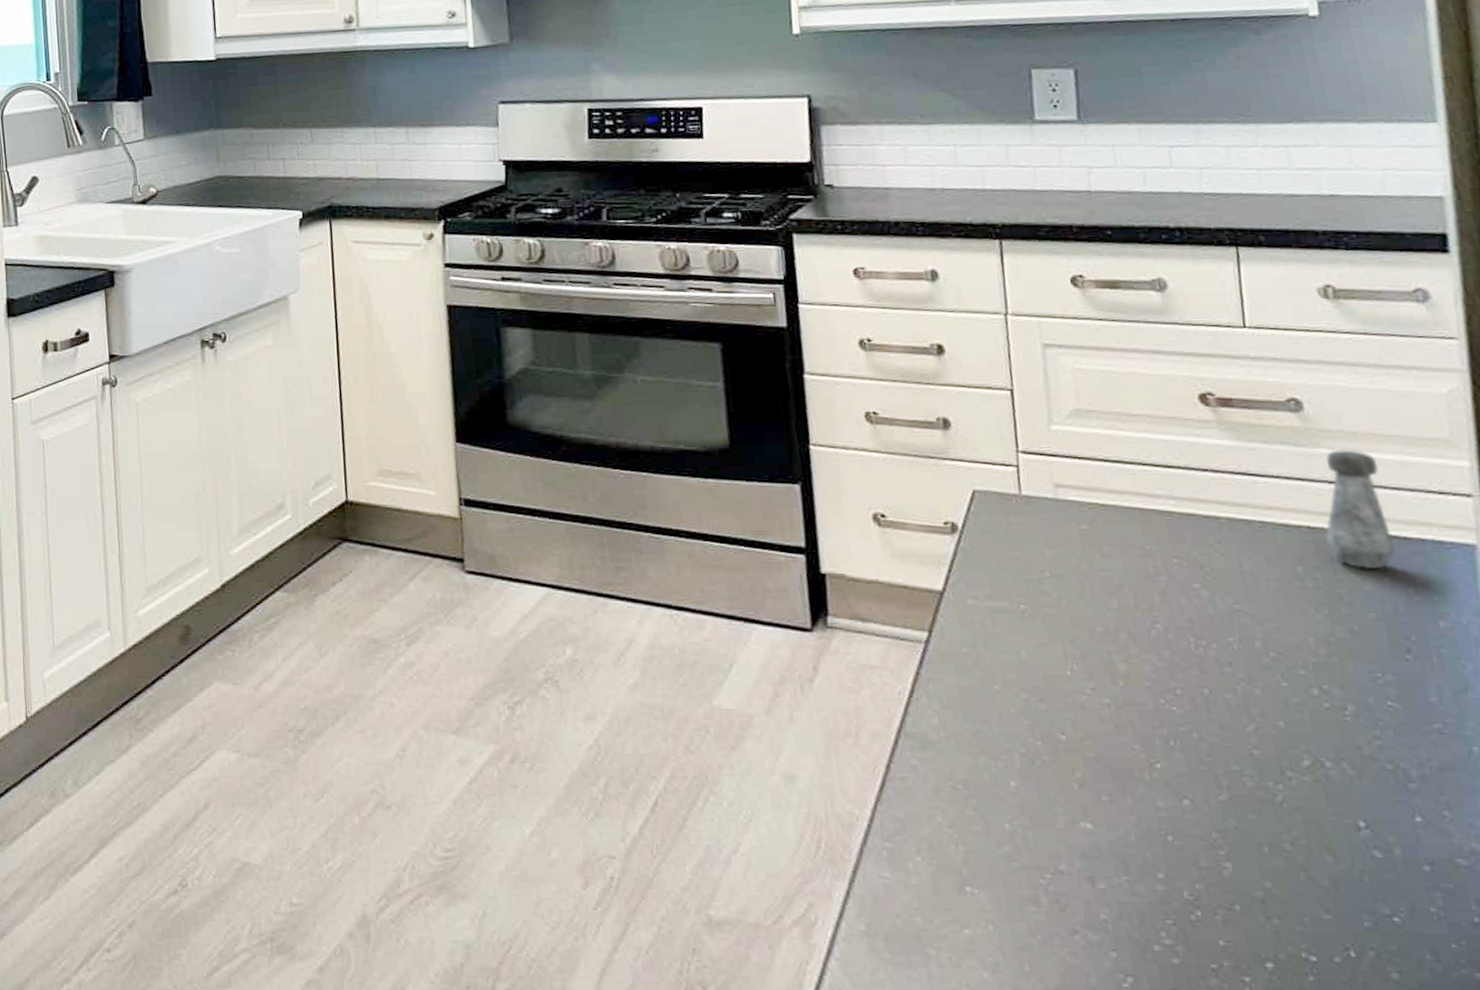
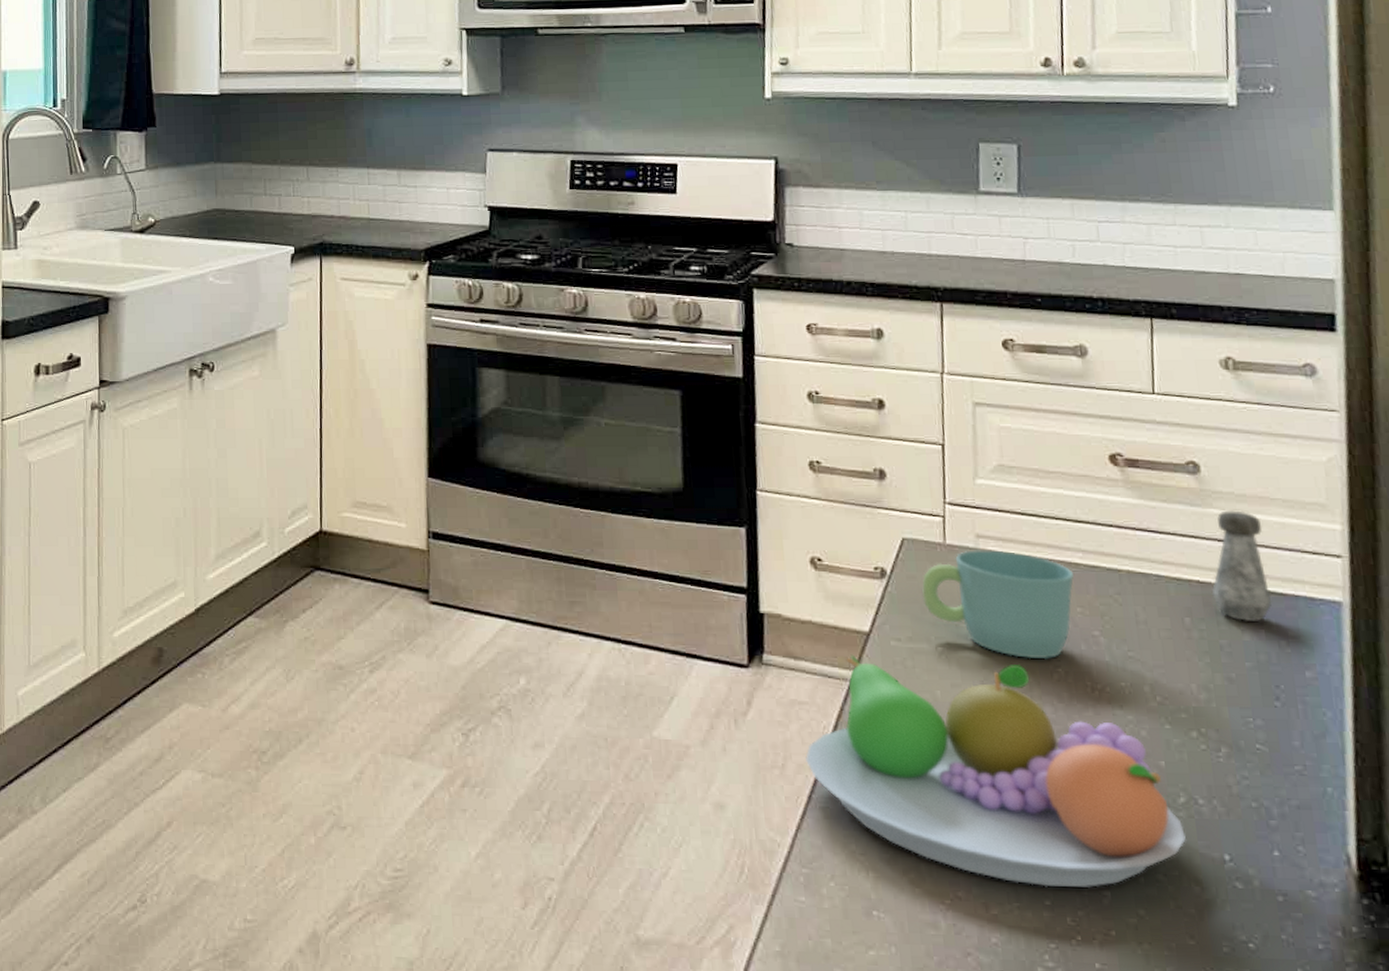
fruit bowl: none [881,615,1314,859] -> present [805,654,1186,887]
mug: none [998,500,1168,615] -> present [922,550,1074,660]

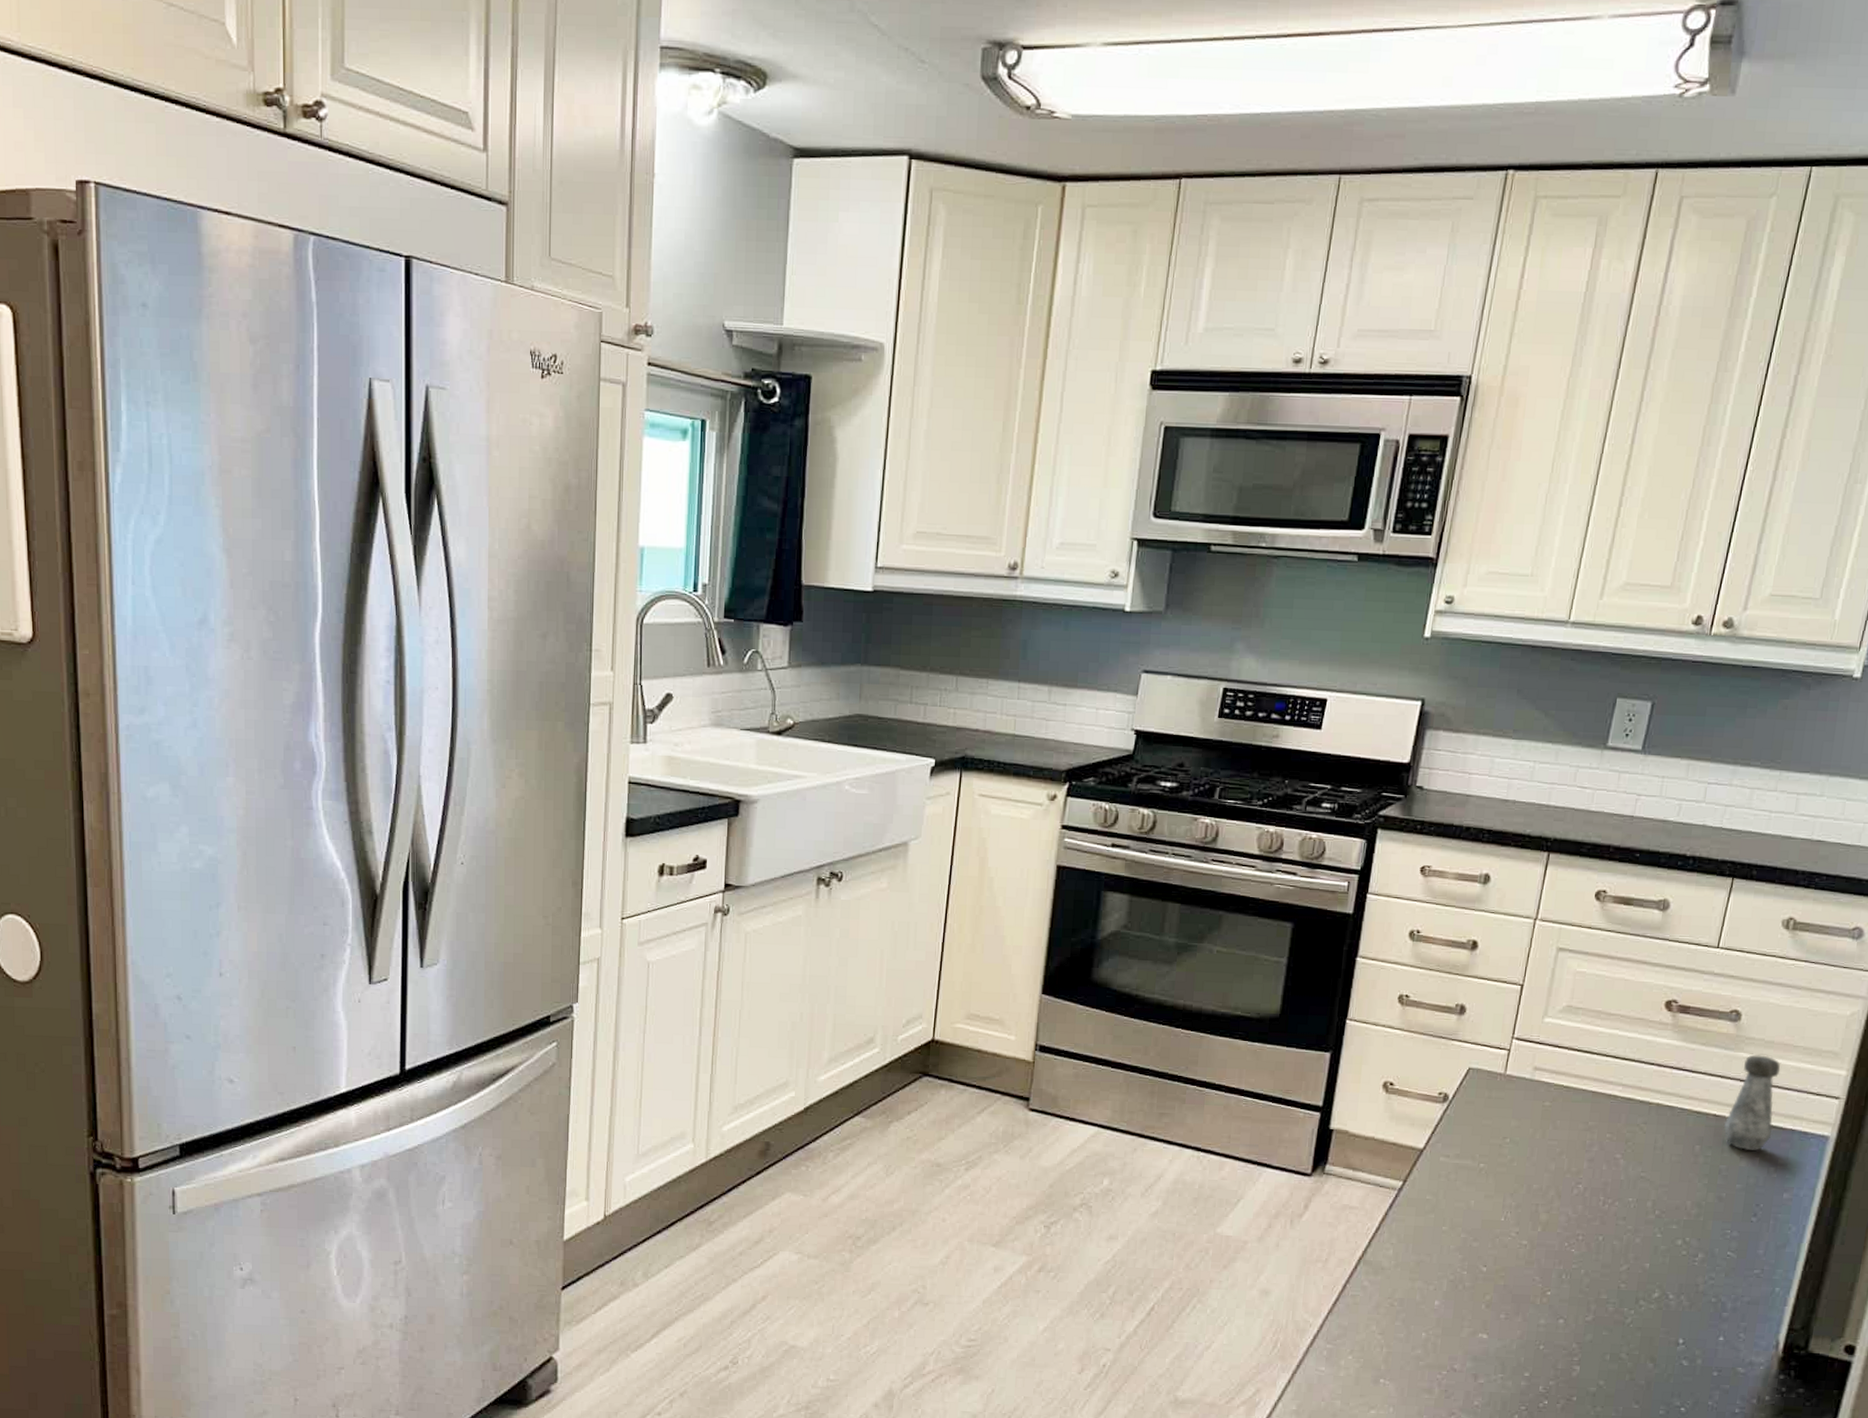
fruit bowl: present [805,654,1186,887] -> none [1347,1167,1652,1363]
mug: present [922,550,1074,660] -> none [1475,1080,1612,1177]

